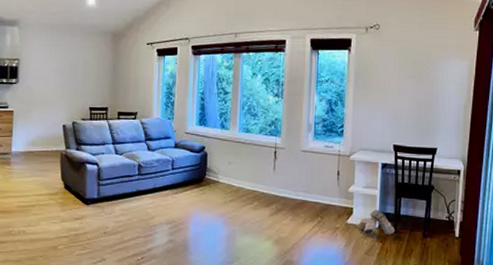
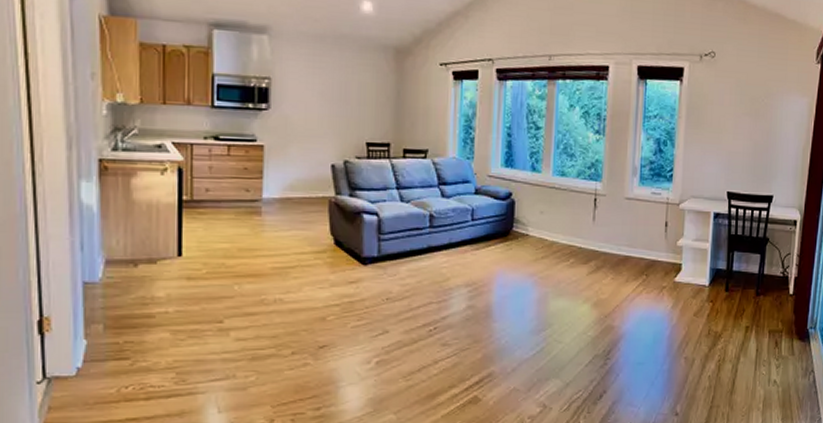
boots: present [357,210,396,235] -> none [685,265,727,294]

